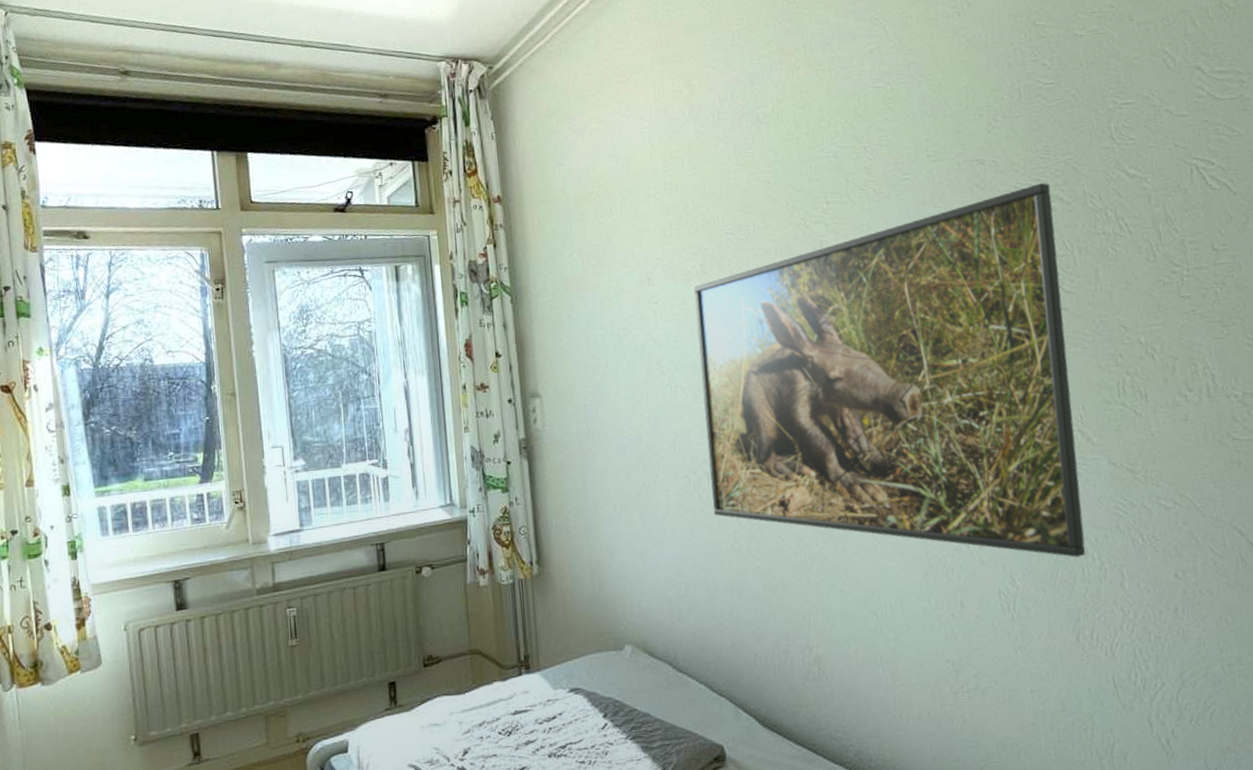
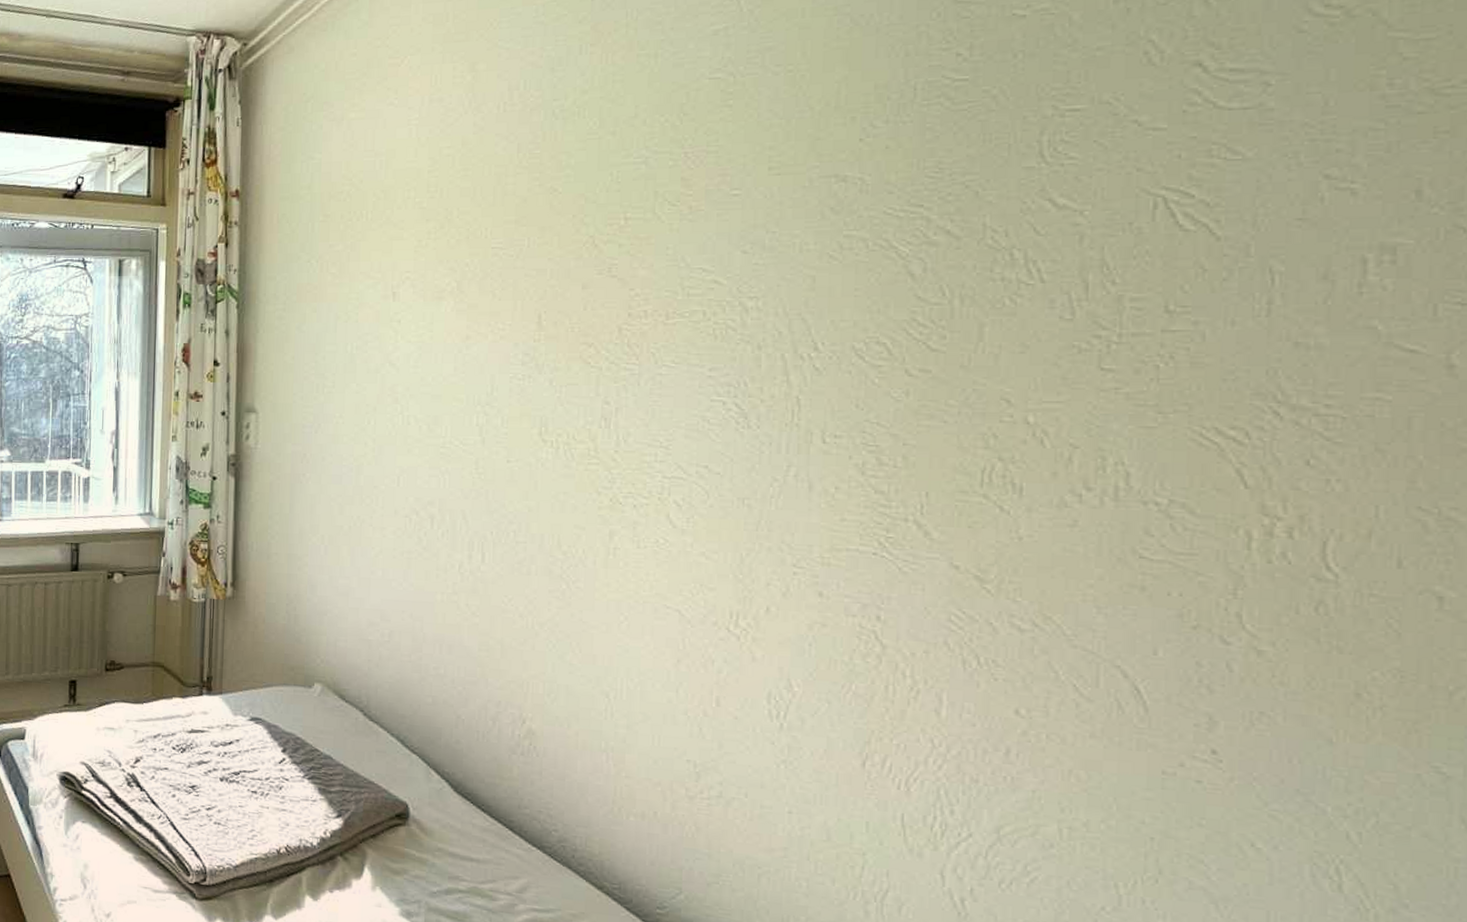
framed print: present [694,182,1086,558] -> none [432,209,935,671]

